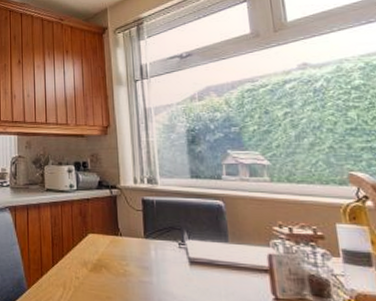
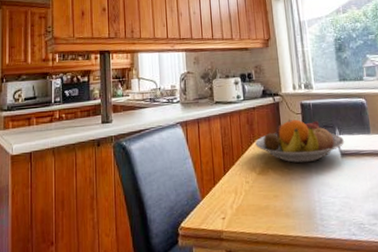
fruit bowl: none [88,215,195,266] -> present [255,119,345,164]

